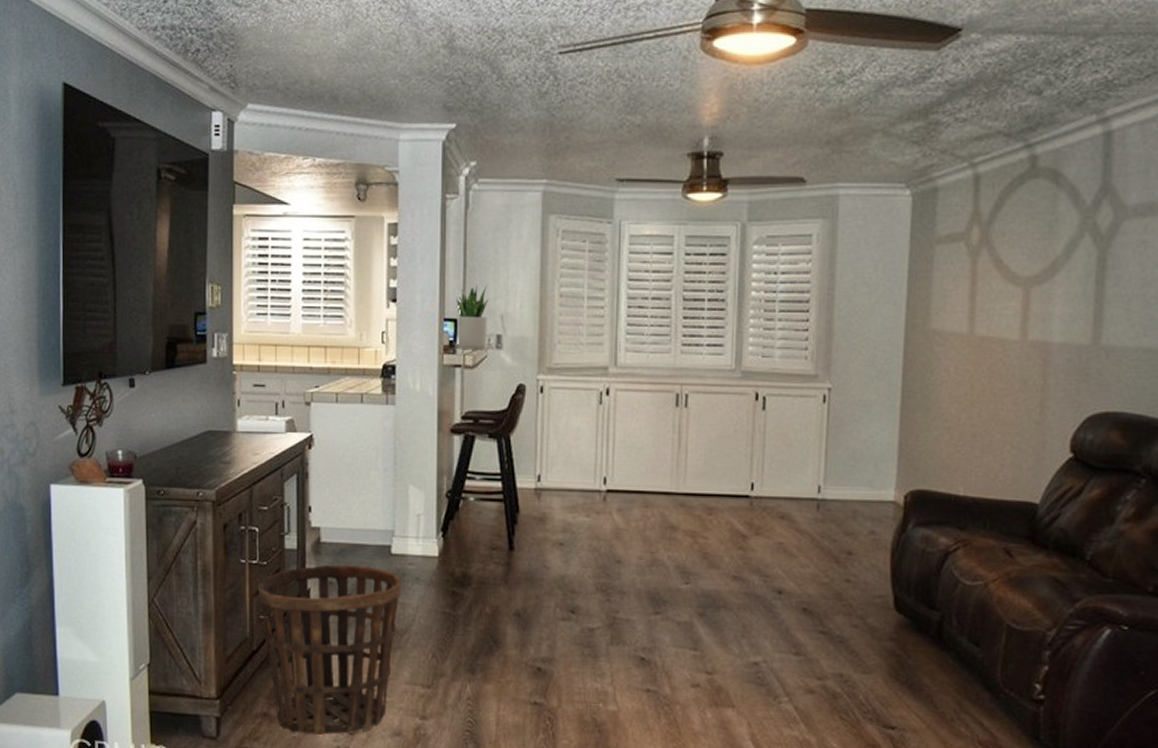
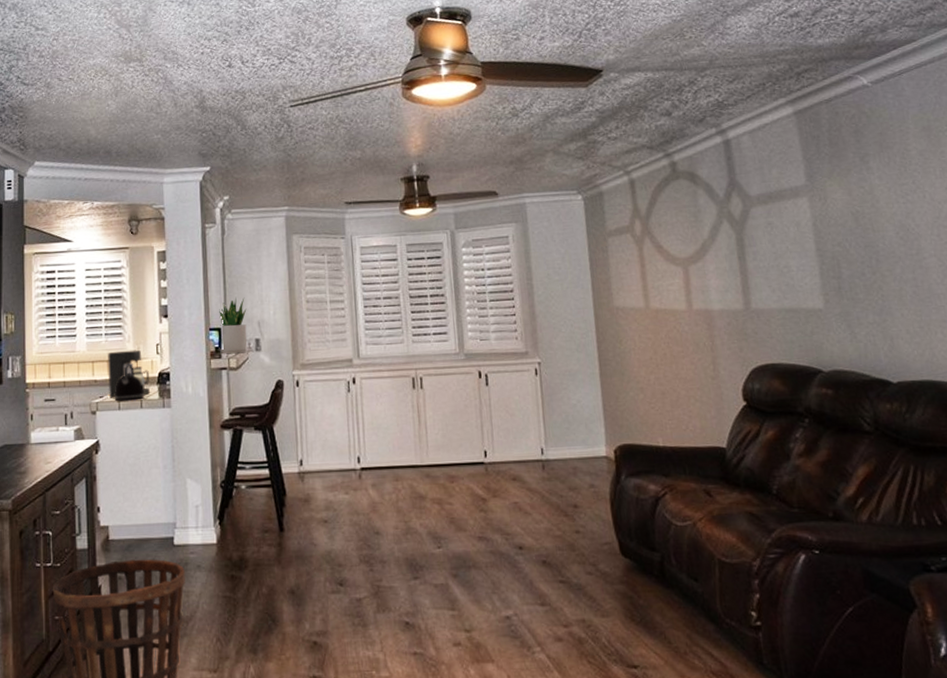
coffee maker: none [325,336,372,390] -> present [108,349,150,400]
kettle: none [331,352,366,394] -> present [114,363,145,402]

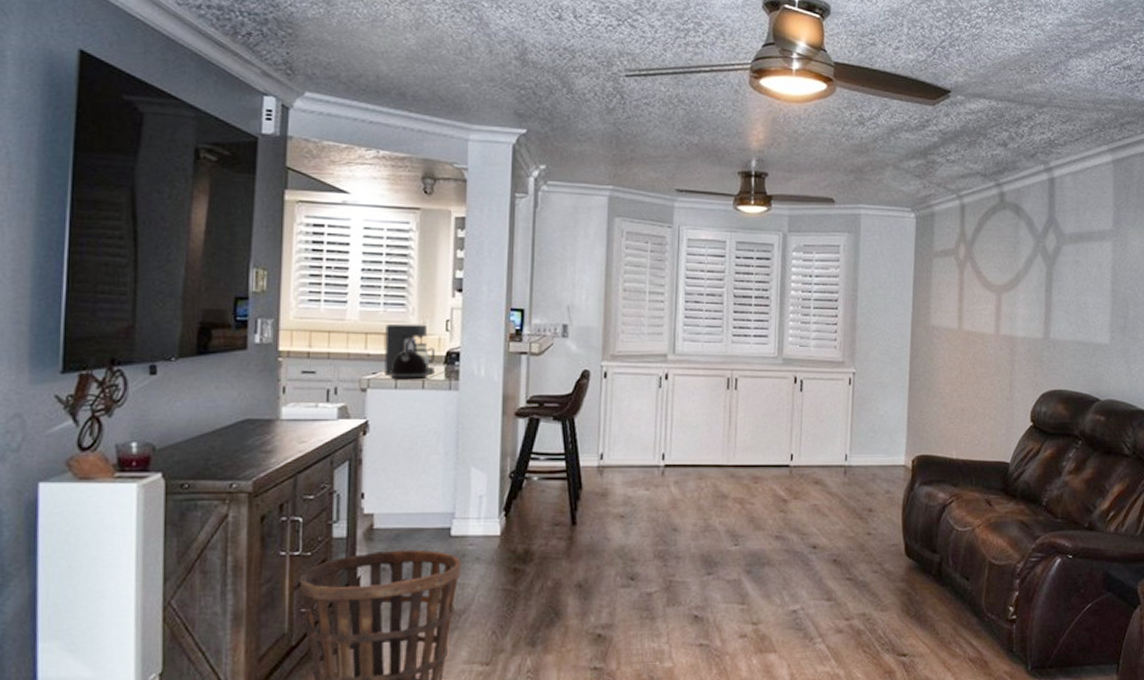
planter: present [219,297,248,355] -> none [520,277,556,338]

